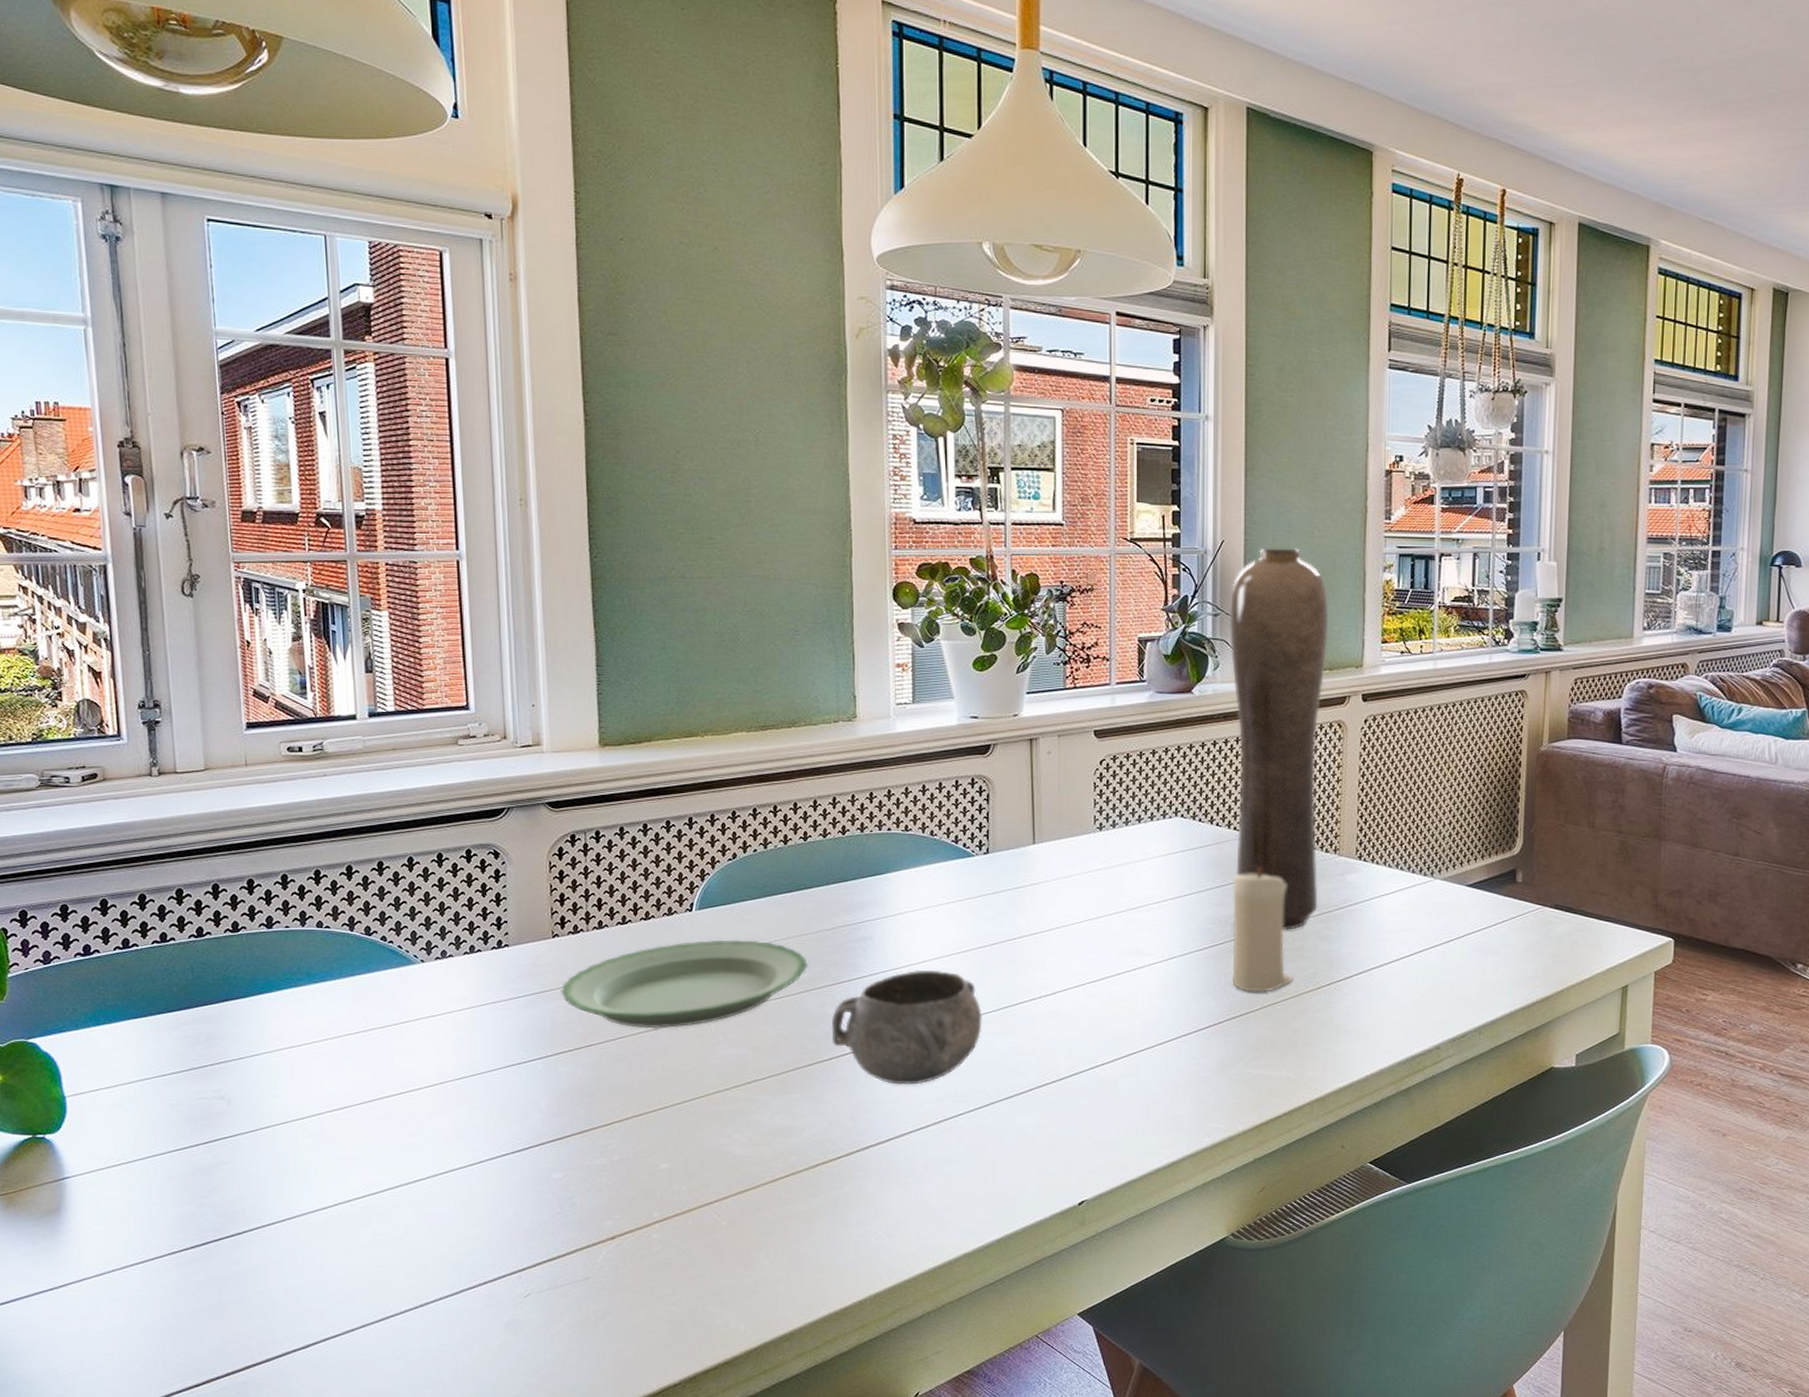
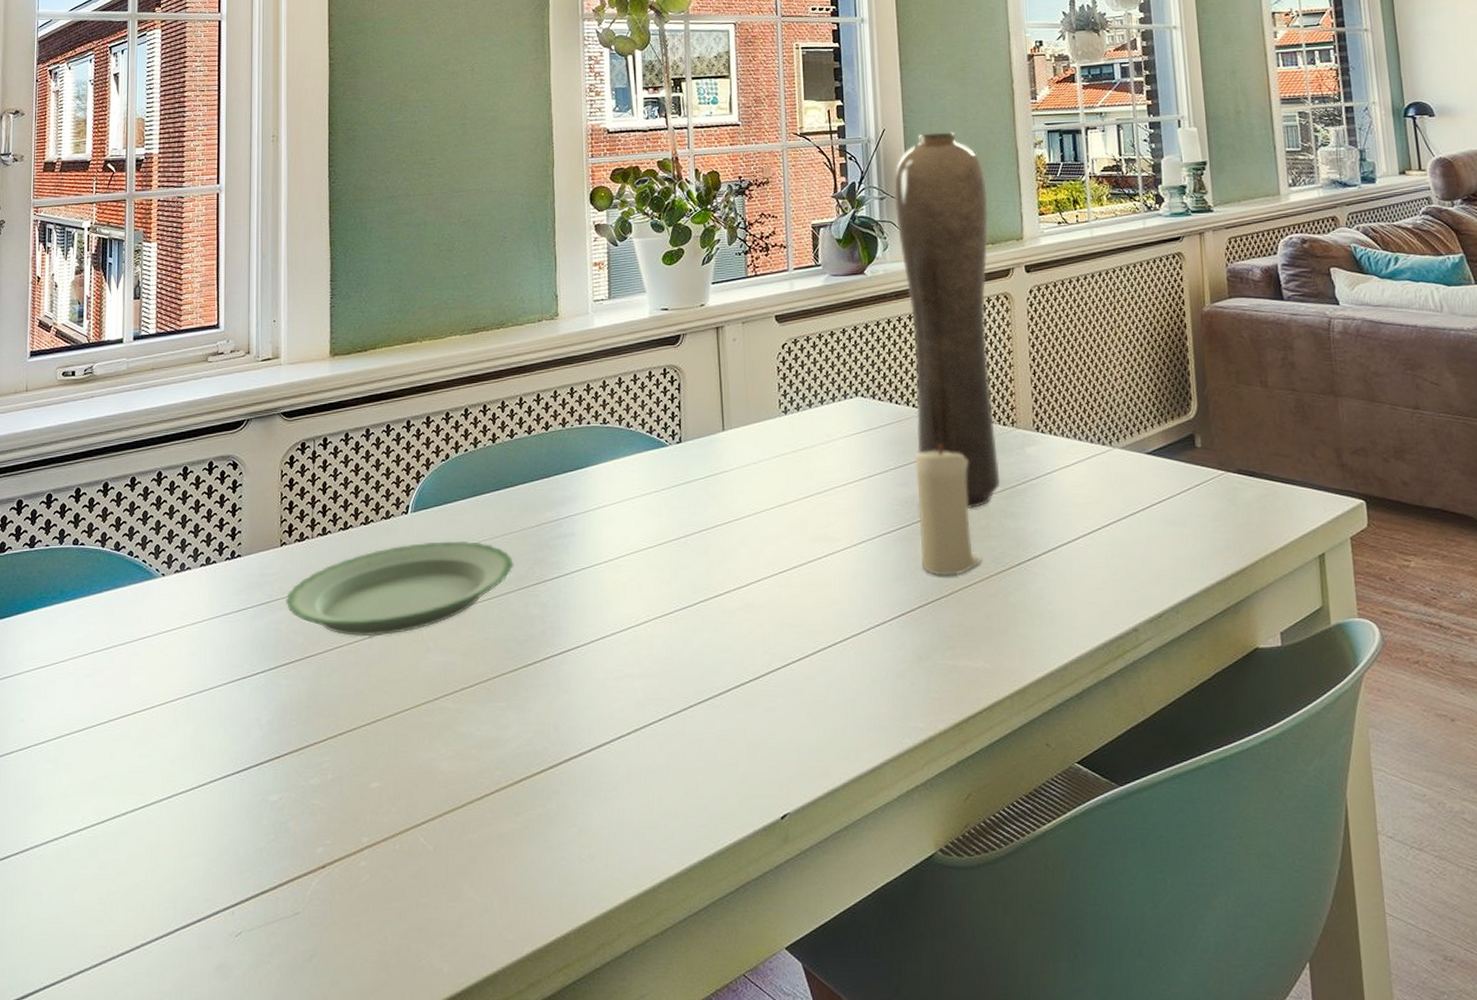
decorative bowl: present [831,969,982,1085] -> none [535,564,680,689]

